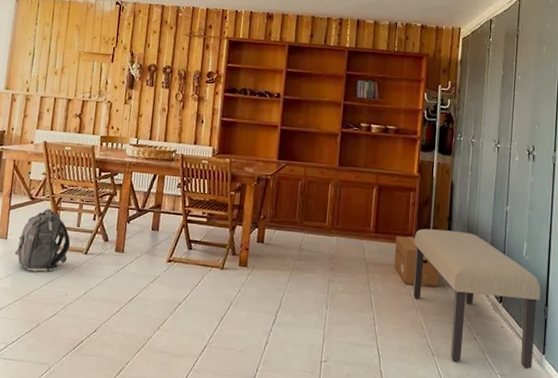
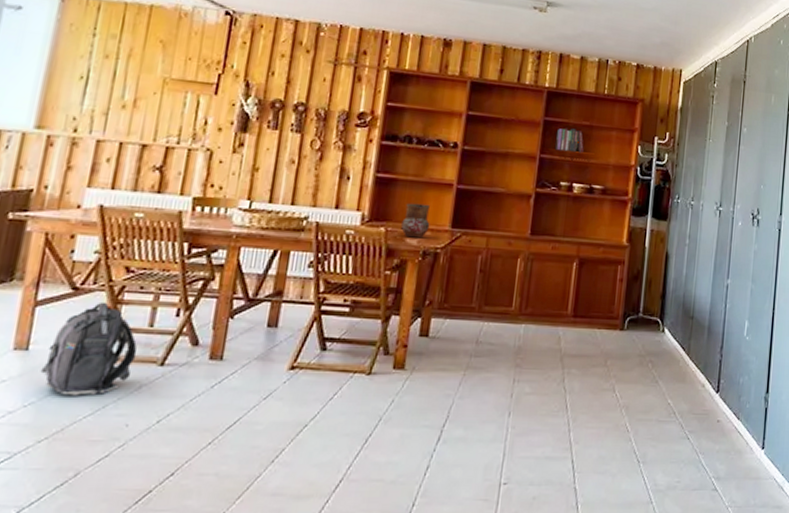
ceramic pitcher: none [241,140,262,168] -> present [401,203,430,238]
box: present [394,235,439,287] -> none [595,319,649,380]
bench: present [413,228,541,370] -> none [617,309,762,469]

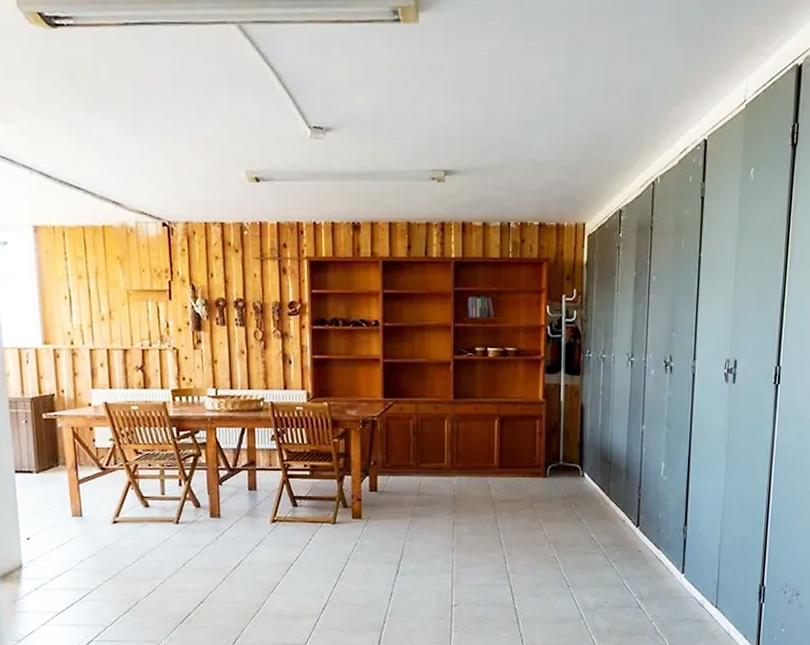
backpack: present [40,301,138,396] -> none [94,477,158,548]
ceramic pitcher: present [401,203,430,238] -> none [341,379,365,409]

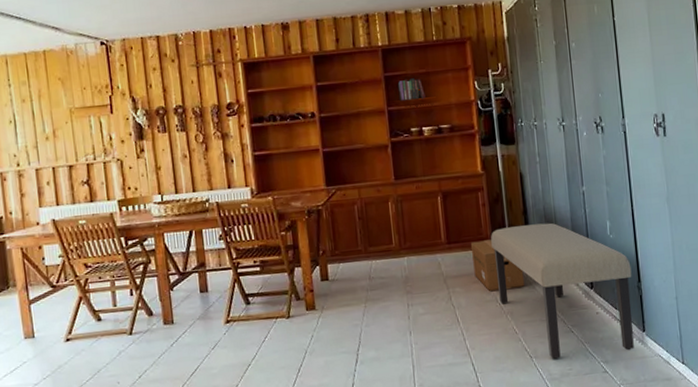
box: none [522,468,572,520] -> present [470,239,525,292]
bench: none [543,458,680,590] -> present [491,222,634,359]

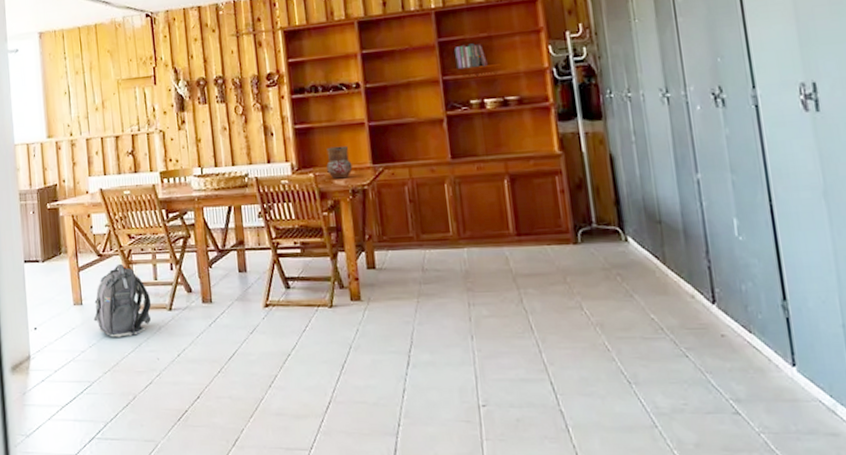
backpack: none [47,293,111,367] -> present [93,263,152,337]
ceramic pitcher: none [284,170,308,202] -> present [326,145,353,179]
box: present [470,239,525,292] -> none [546,233,619,297]
bench: present [491,222,634,359] -> none [572,216,780,389]

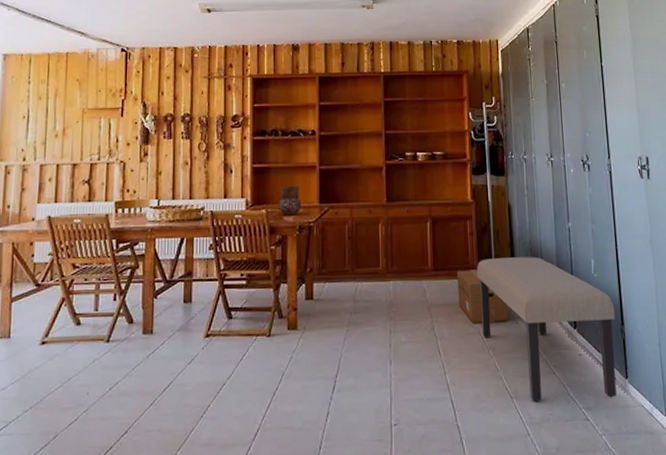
backpack: present [93,263,152,337] -> none [20,294,89,372]
books: present [453,43,488,70] -> none [396,105,422,126]
box: none [546,233,619,297] -> present [456,269,508,324]
bench: none [572,216,780,389] -> present [477,256,617,401]

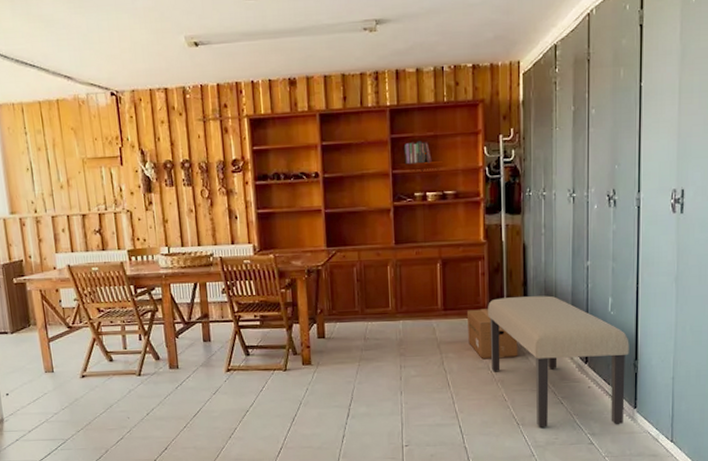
ceramic pitcher: present [279,186,302,216] -> none [286,230,309,260]
books: none [396,105,422,126] -> present [403,141,432,165]

